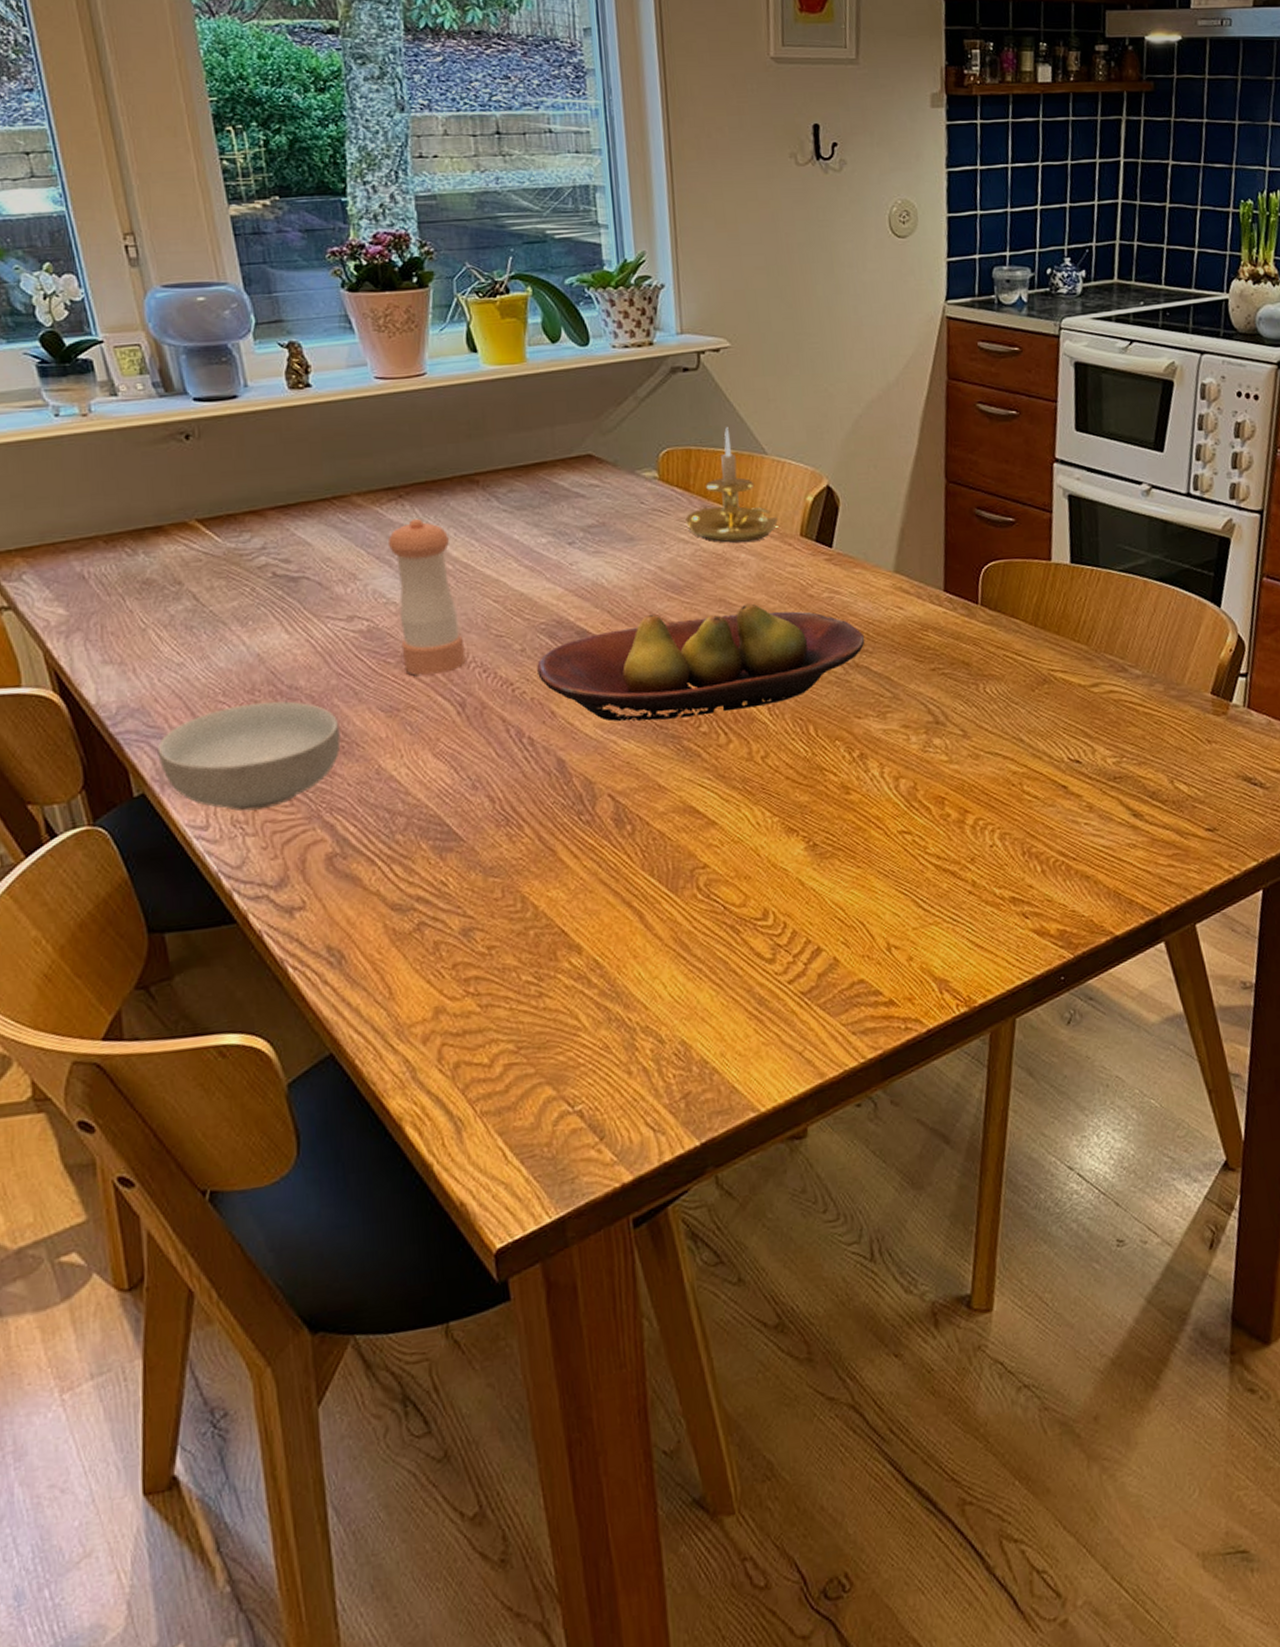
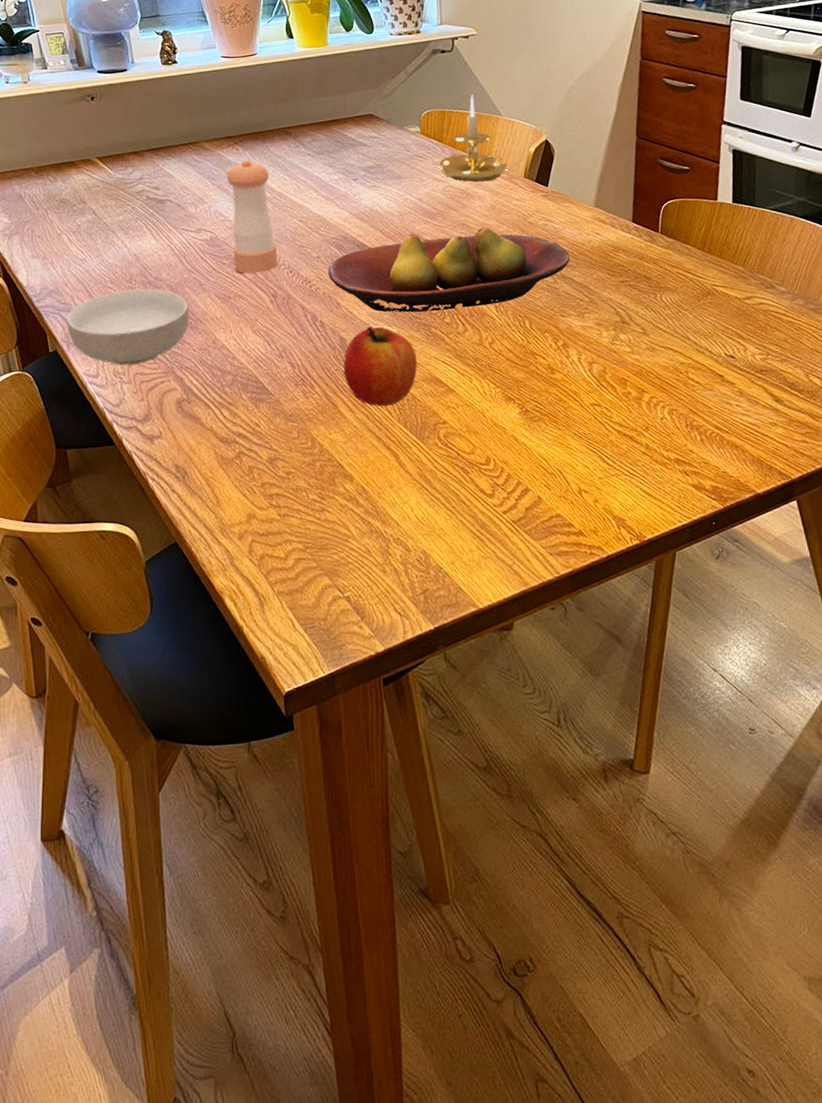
apple: none [563,741,666,849] -> present [343,326,418,406]

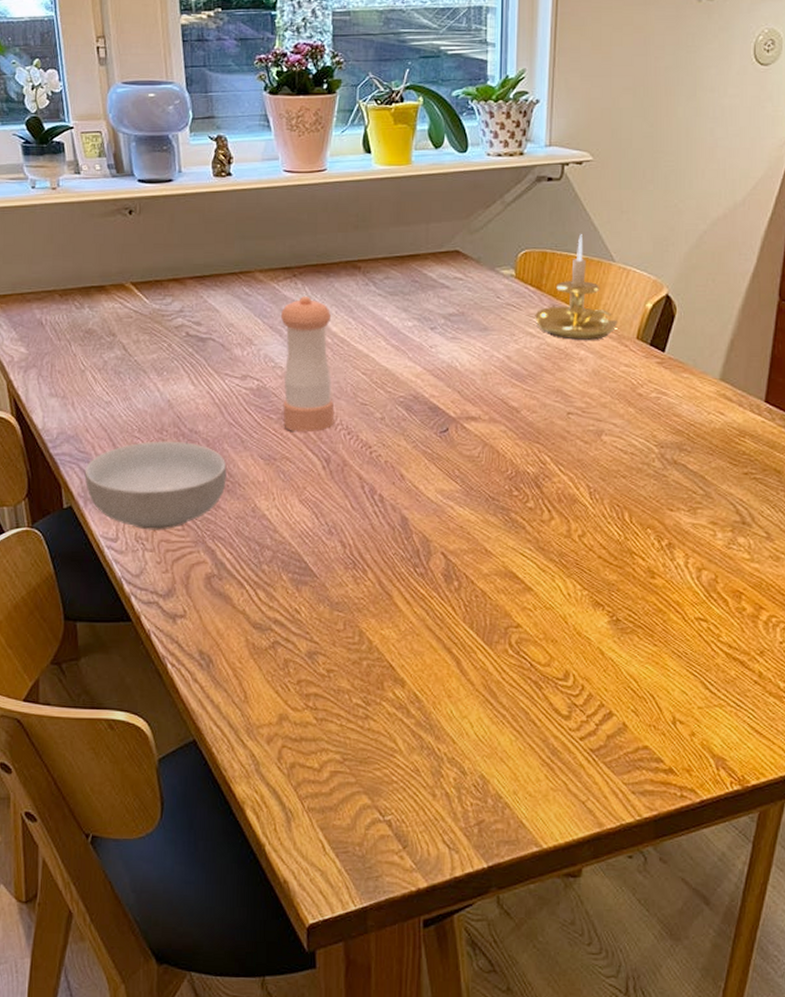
fruit bowl: present [328,227,570,313] -> none [393,396,685,493]
apple: present [343,326,418,406] -> none [402,505,491,601]

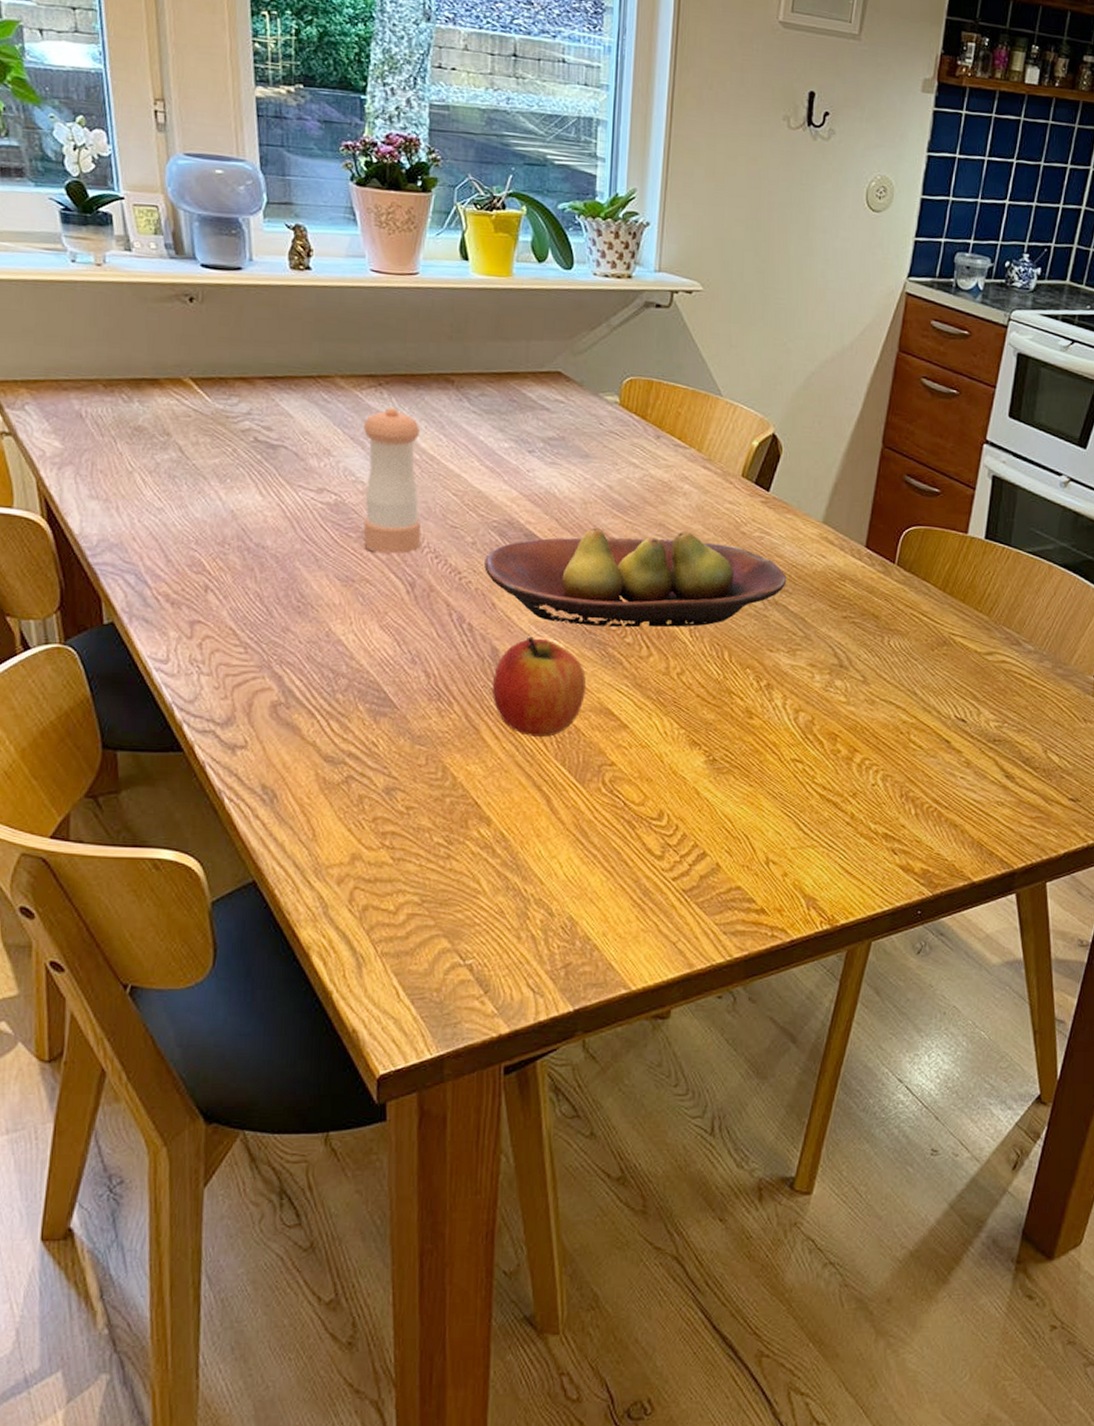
cereal bowl: present [84,441,227,530] -> none [130,554,298,653]
fruit bowl: none [393,396,685,493] -> present [484,527,787,628]
apple: none [402,505,491,601] -> present [491,636,587,737]
candle holder: present [535,234,617,340] -> none [639,365,723,475]

